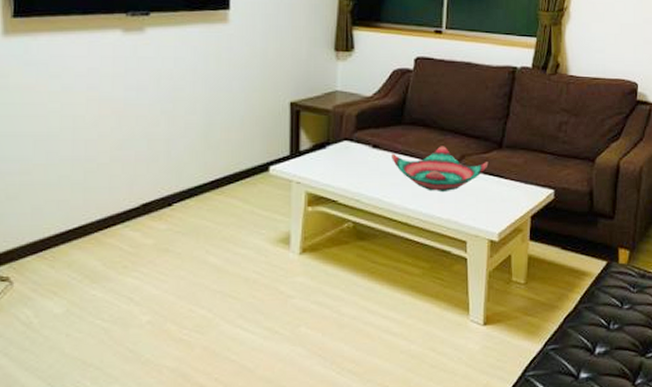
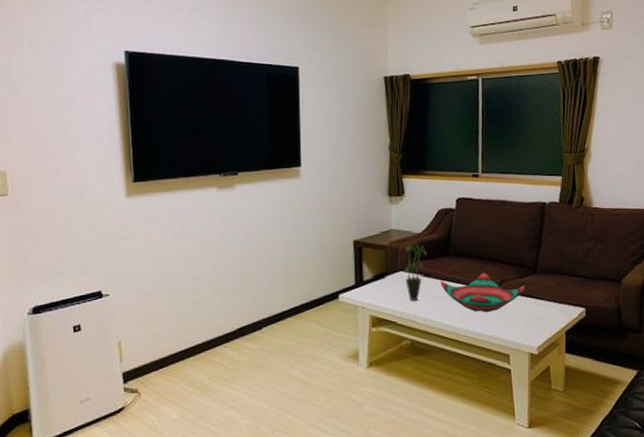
potted plant: none [349,107,377,176] -> present [404,242,427,301]

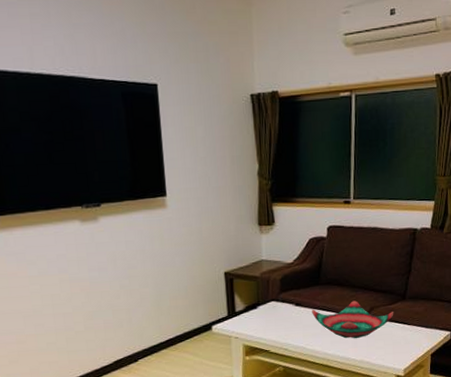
potted plant: present [404,242,427,301] -> none [276,272,298,330]

